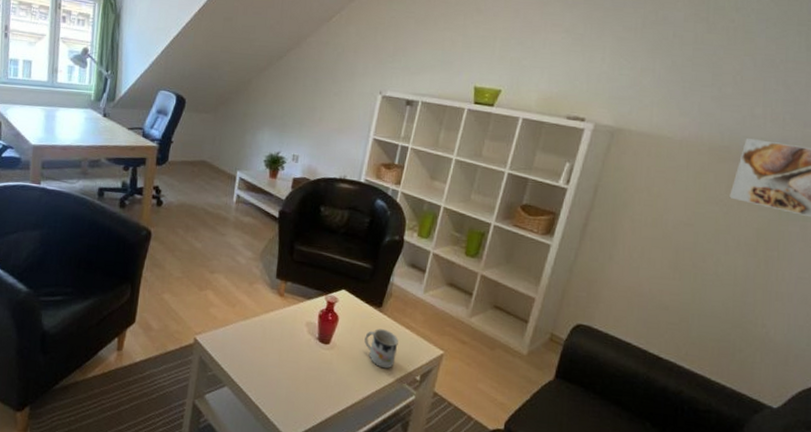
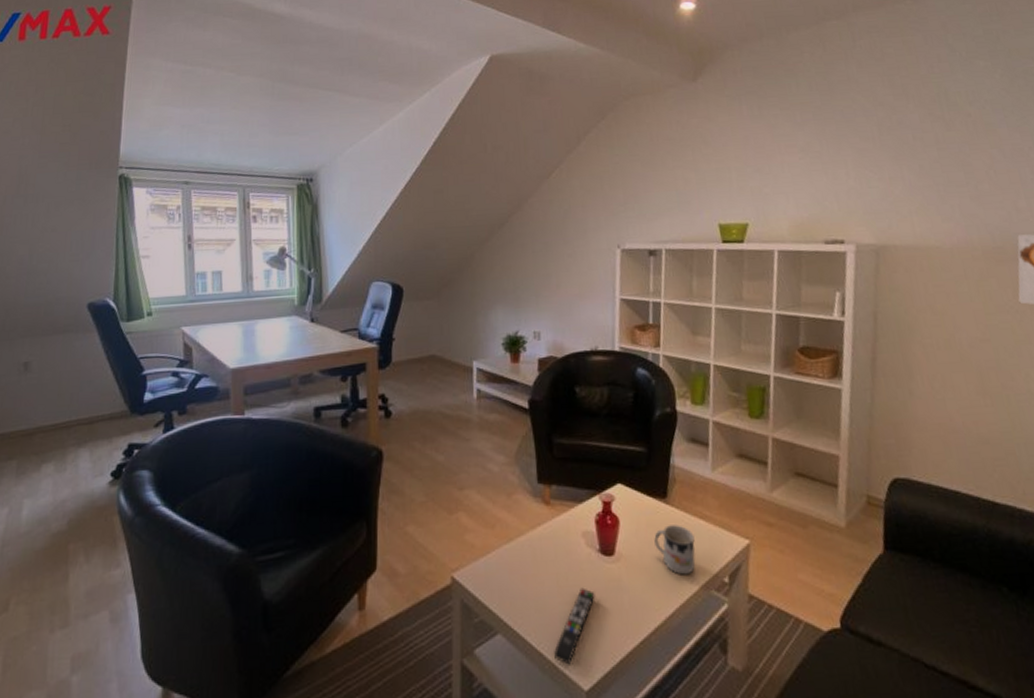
remote control: none [267,364,309,419] -> present [553,587,595,665]

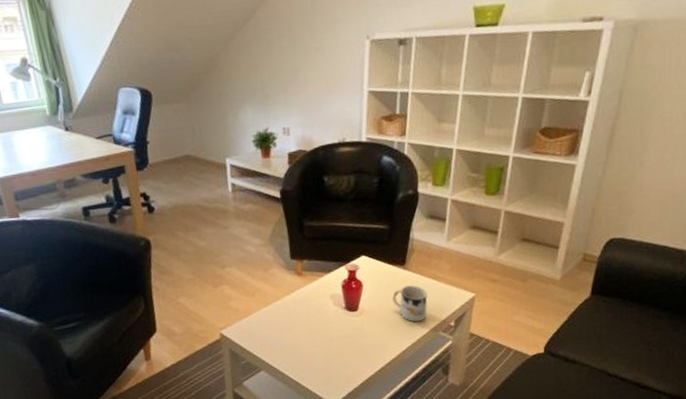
remote control: present [553,587,595,665] -> none [307,335,341,389]

